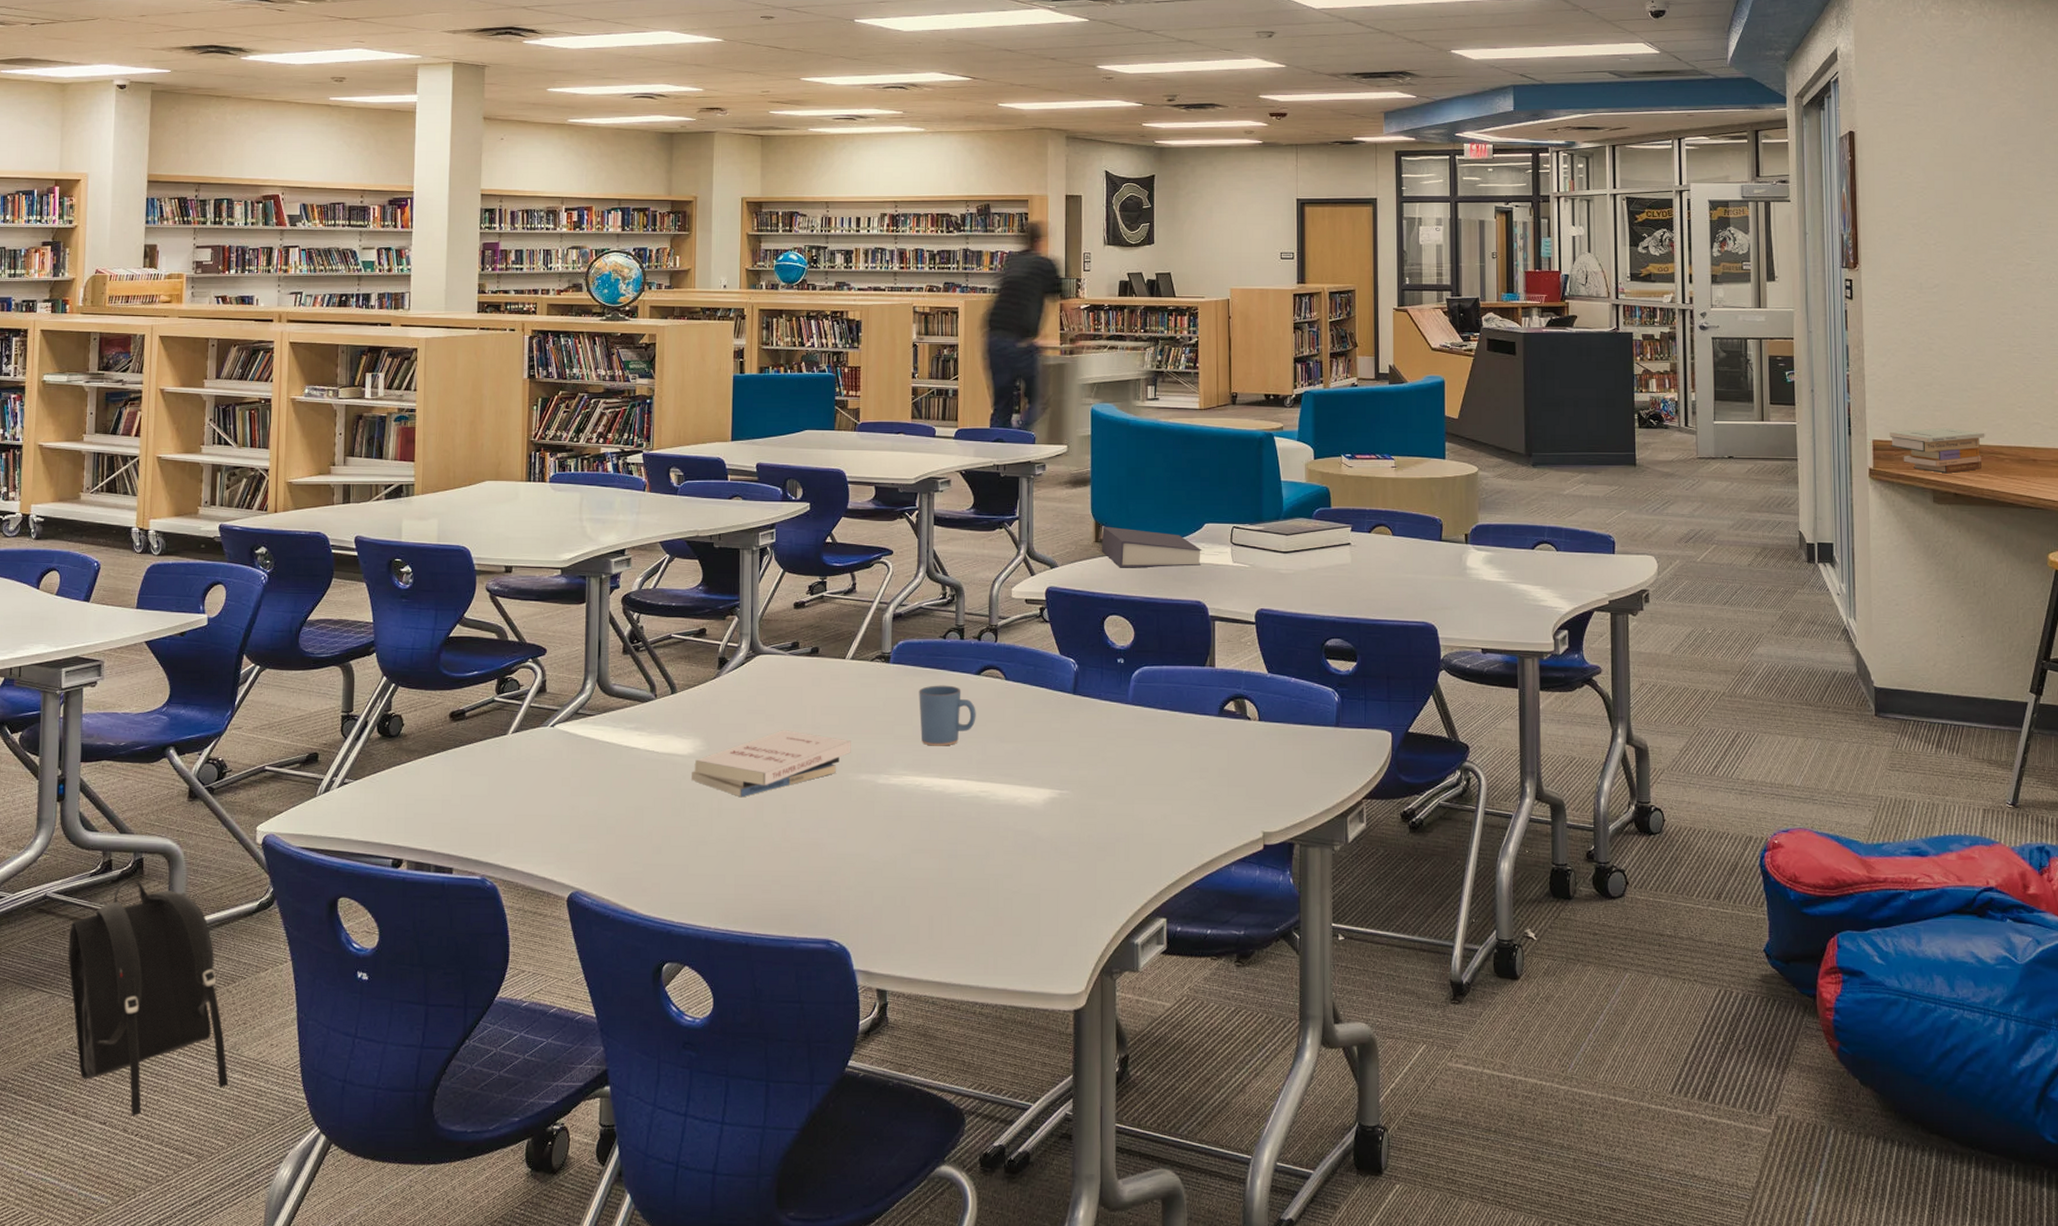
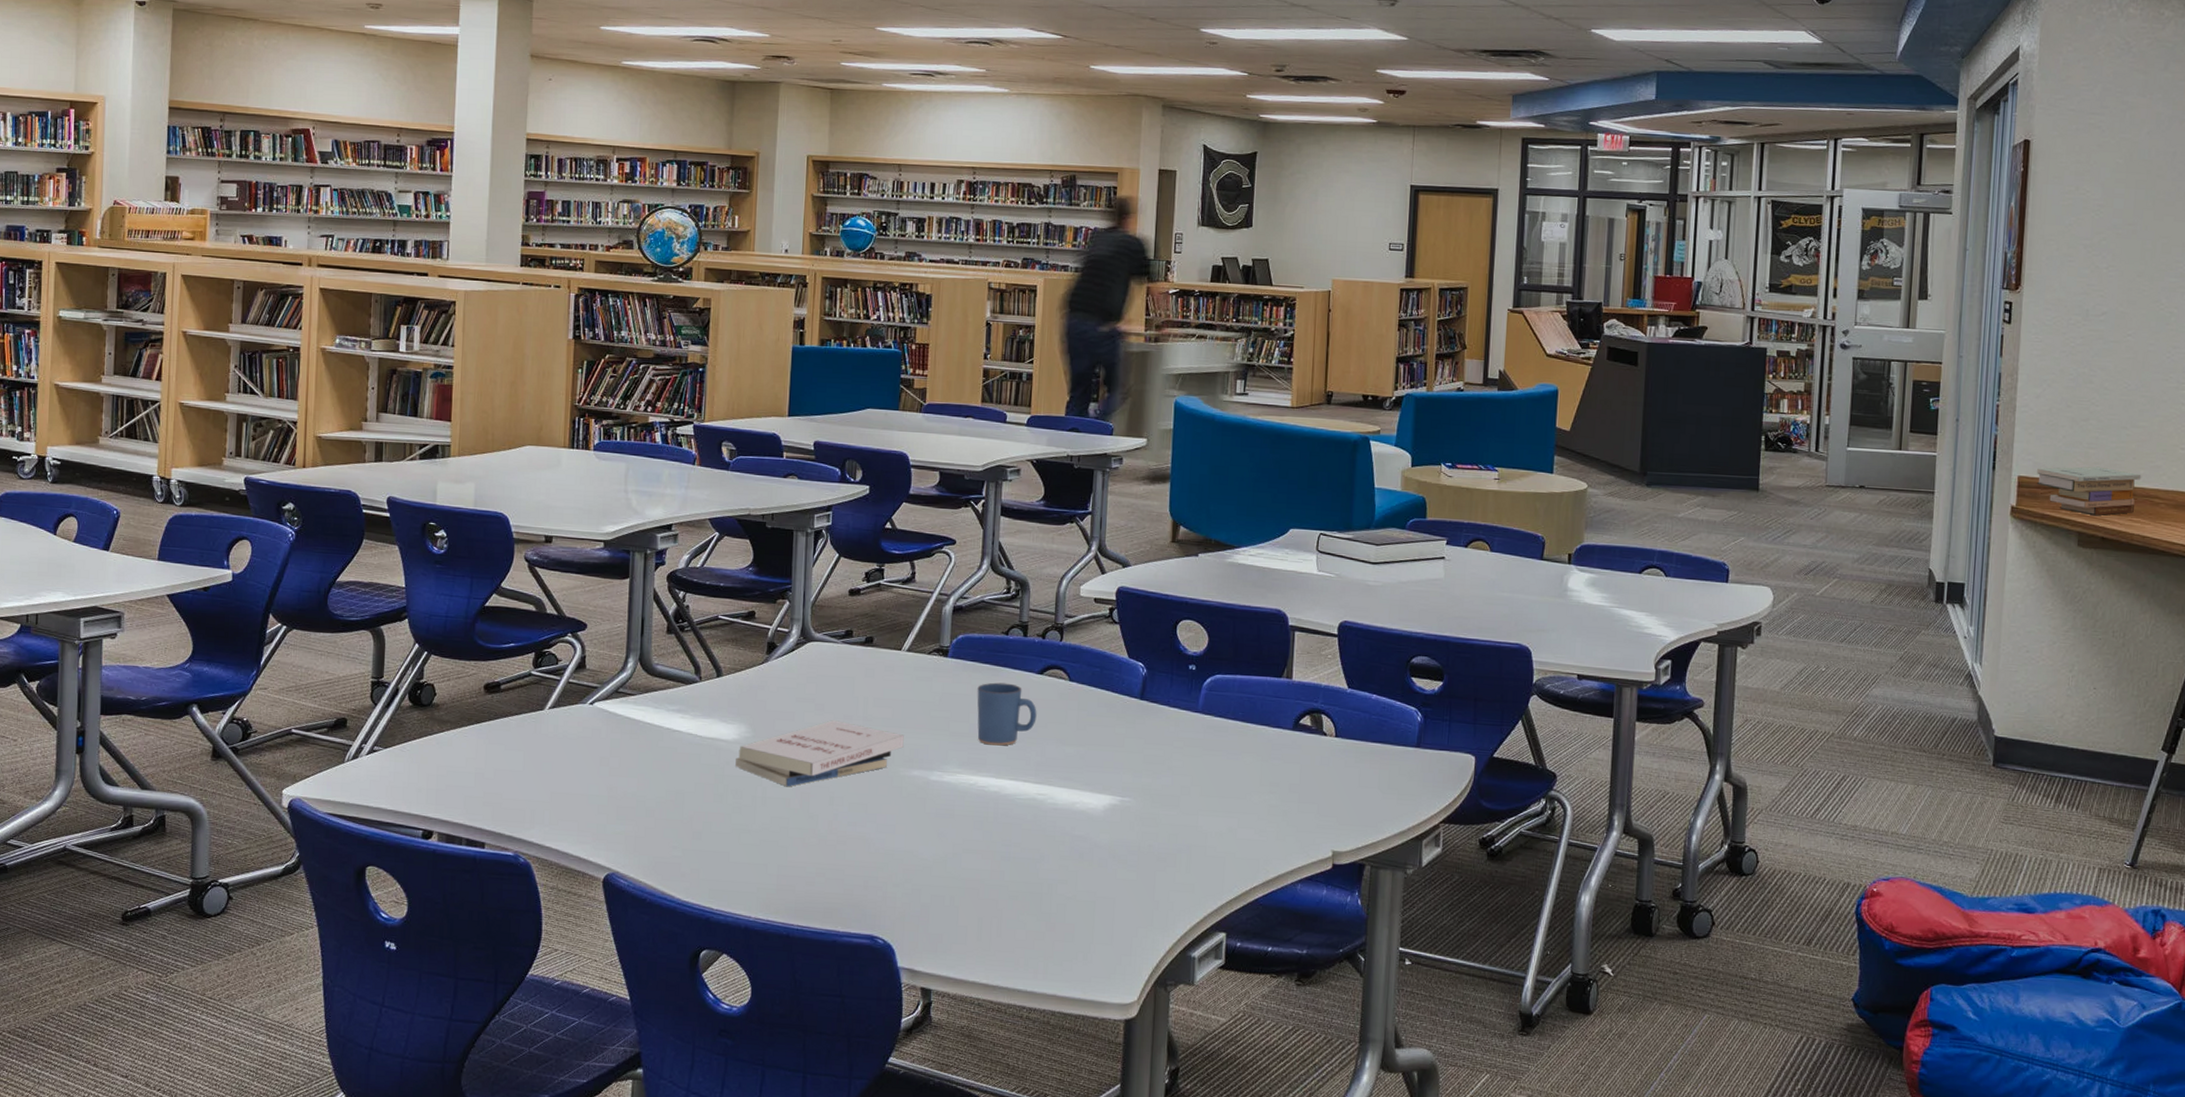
backpack: present [68,879,229,1116] -> none [88,836,253,1072]
book: present [1101,526,1202,568] -> none [1177,526,1286,573]

